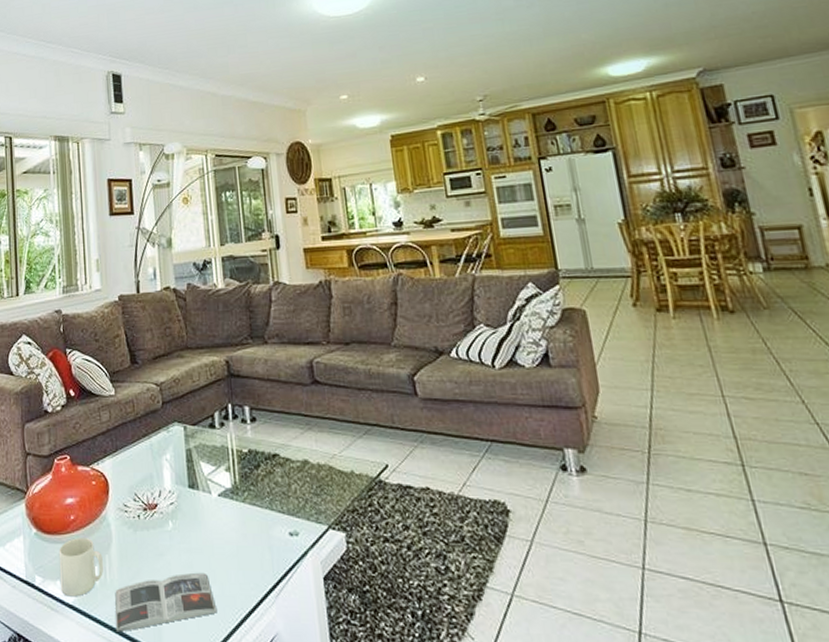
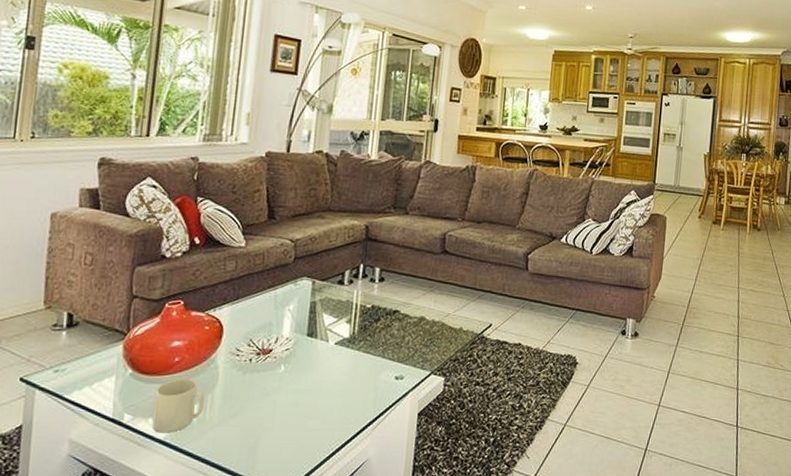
magazine: present [115,572,217,633] -> none [207,410,315,464]

